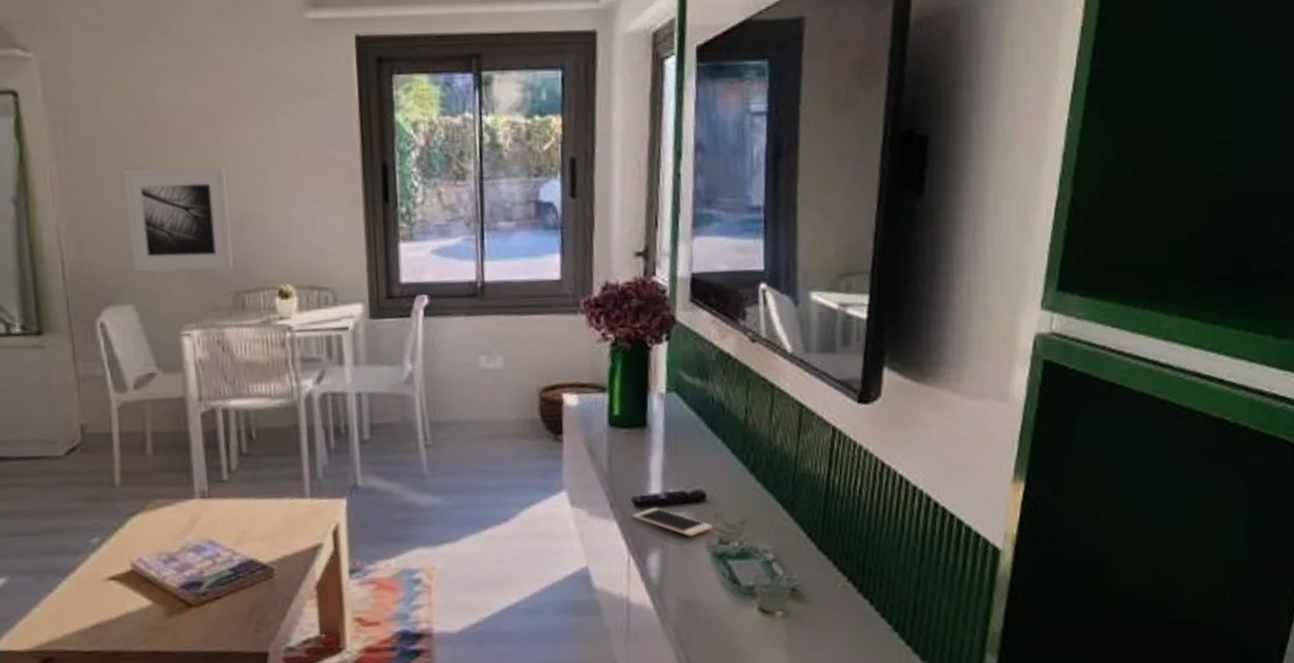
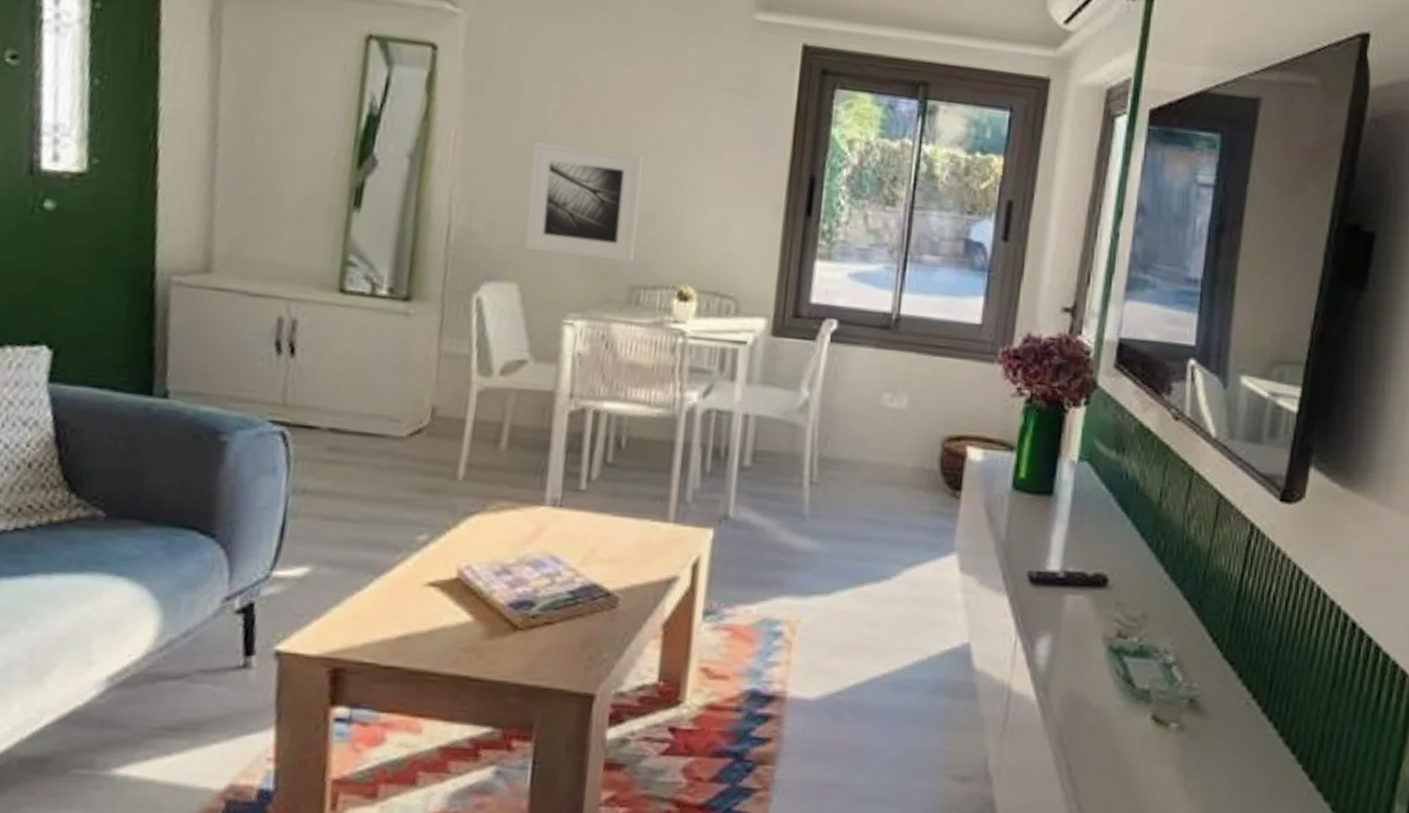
cell phone: present [632,507,713,537] -> none [1025,585,1113,625]

